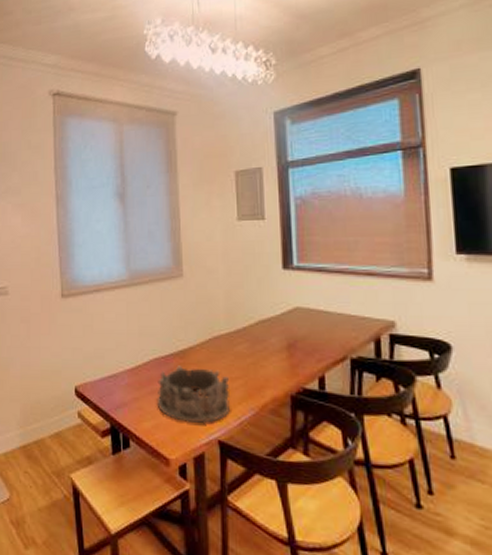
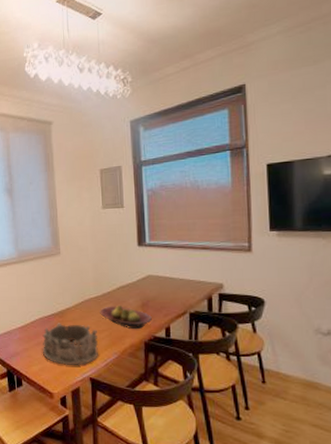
fruit bowl: none [232,344,301,379] -> present [100,304,152,330]

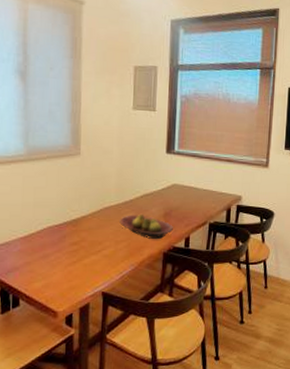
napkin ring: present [42,323,98,365] -> none [48,232,115,279]

